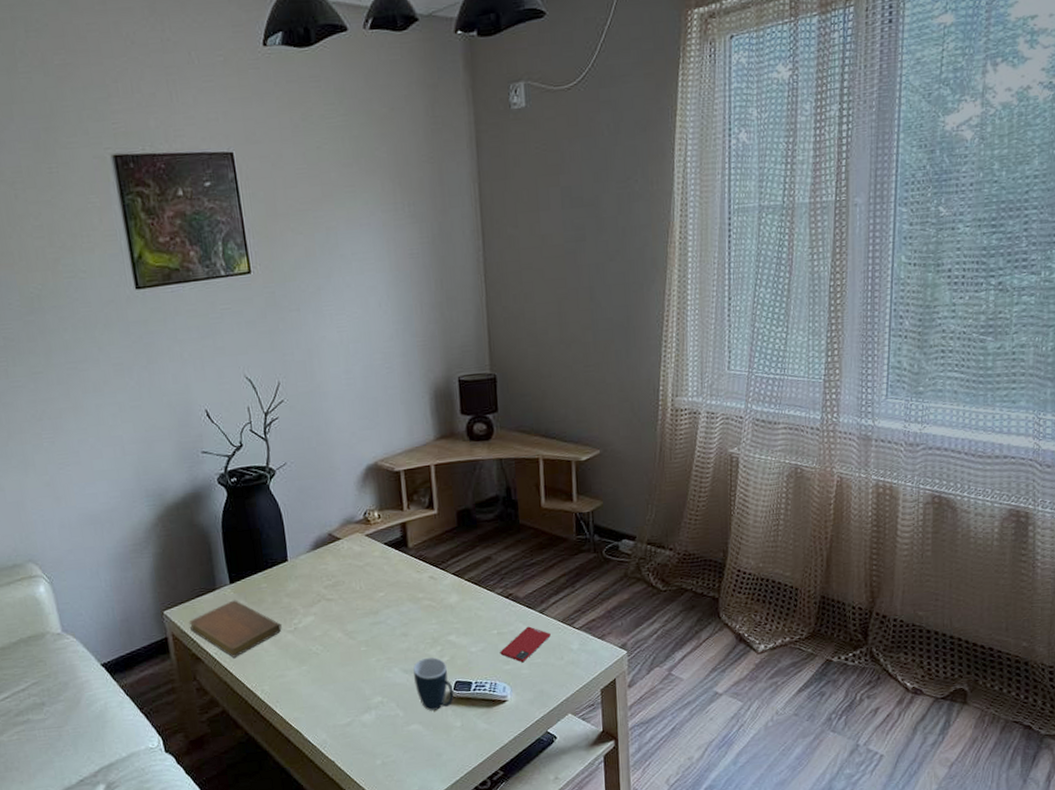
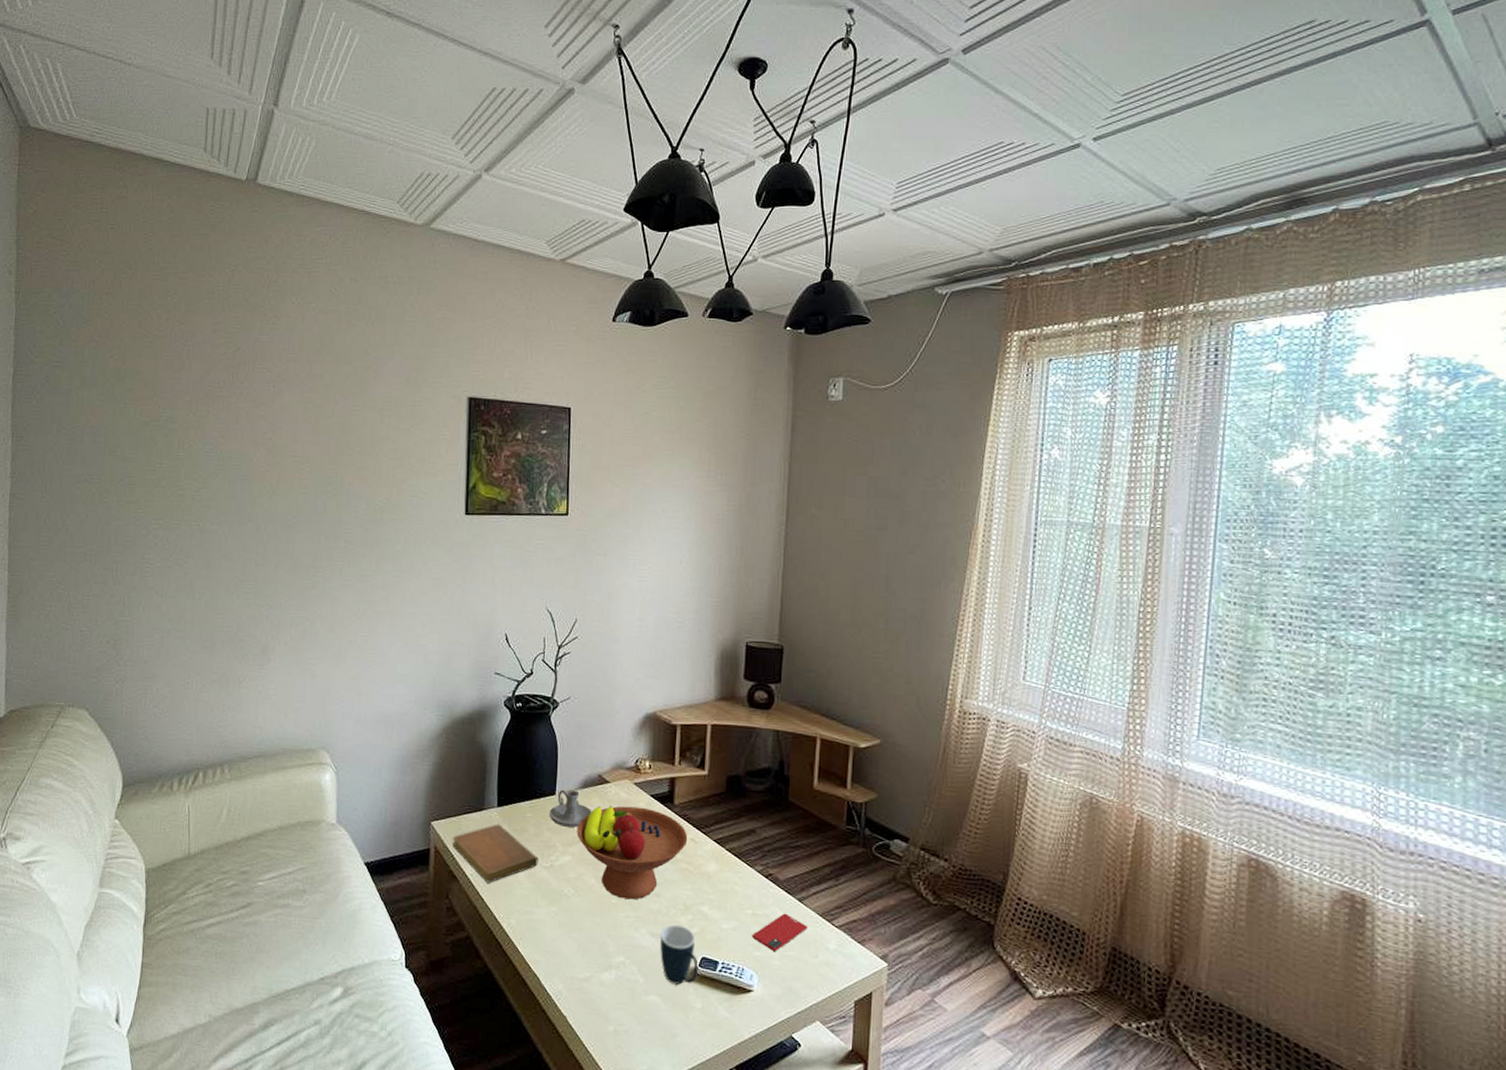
candle holder: none [285,552,328,590] -> present [550,789,592,828]
fruit bowl: none [315,556,427,646] -> present [576,806,688,900]

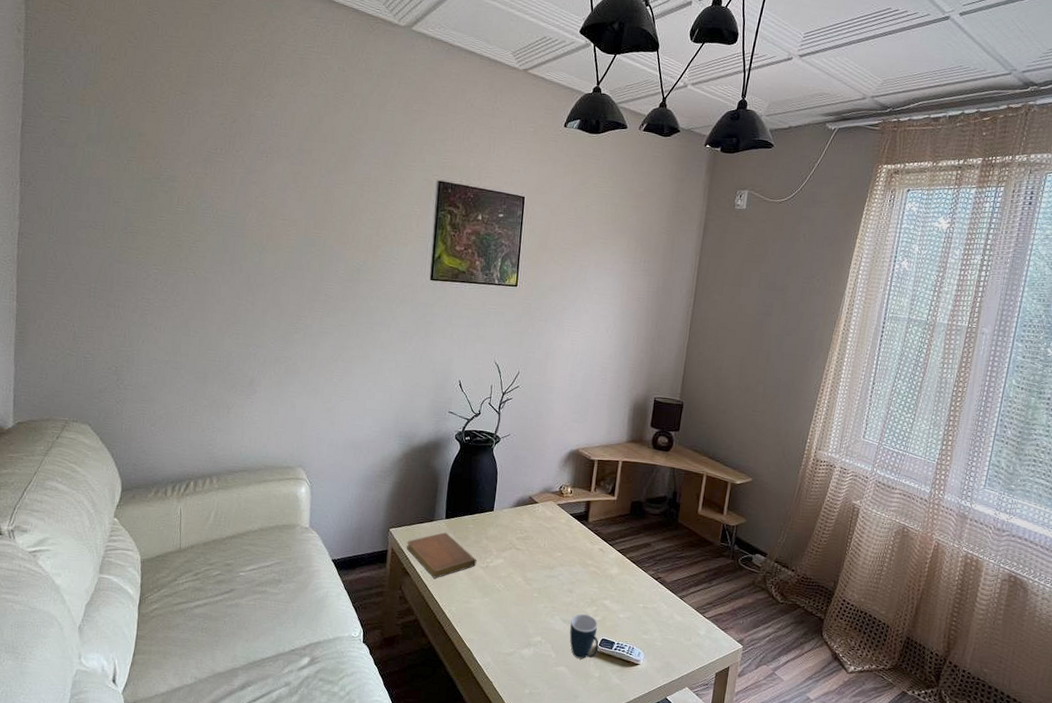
candle holder: present [550,789,592,828] -> none [488,507,522,537]
fruit bowl: present [576,806,688,900] -> none [509,521,598,595]
smartphone: present [752,913,807,952] -> none [642,607,685,636]

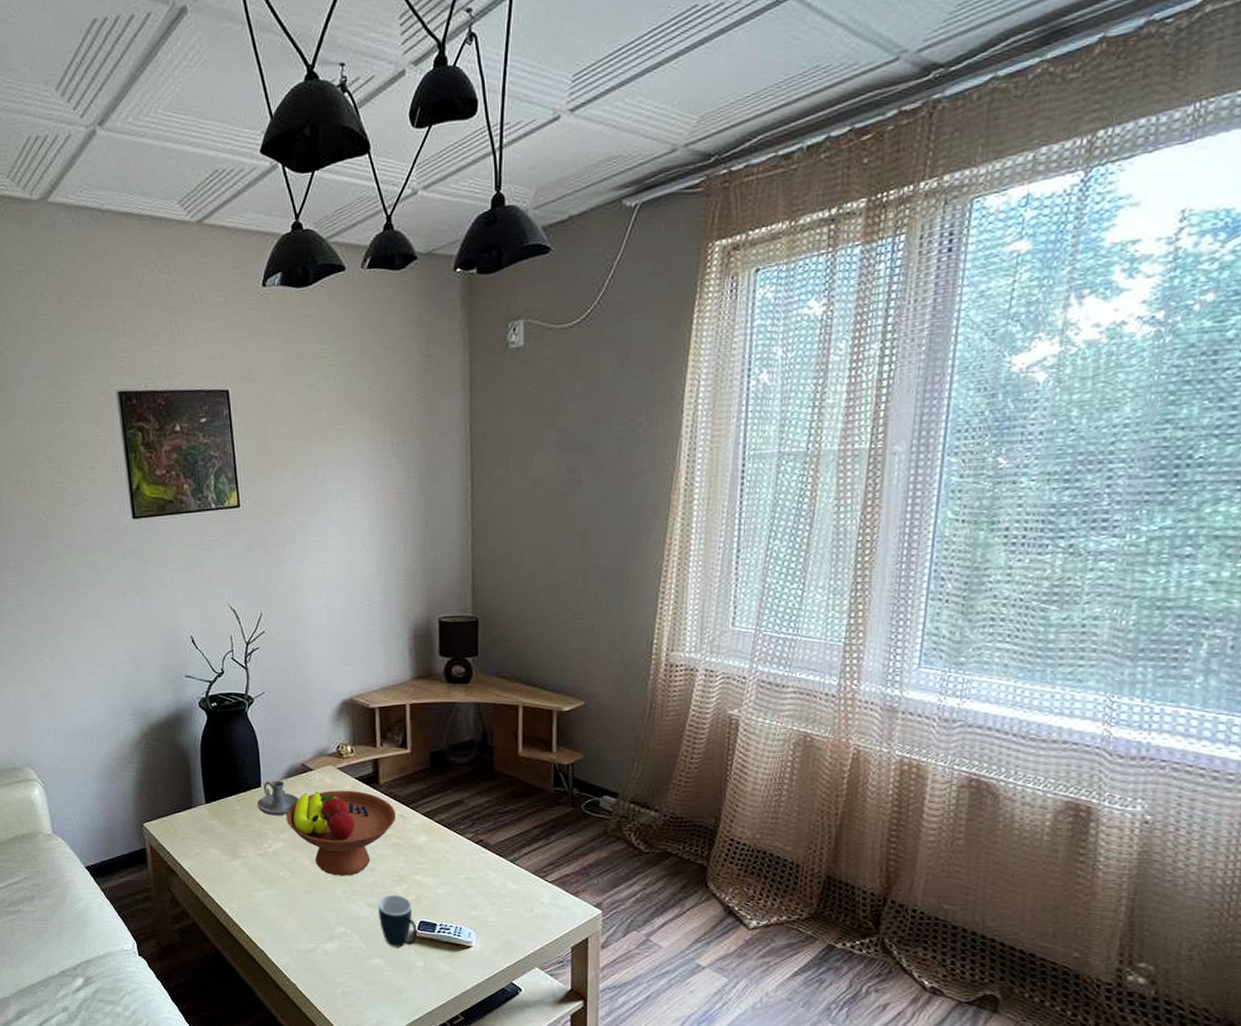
notebook: present [406,532,477,579] -> none [165,819,252,874]
candle holder: none [488,507,522,537] -> present [258,780,299,816]
fruit bowl: none [509,521,598,595] -> present [286,790,397,876]

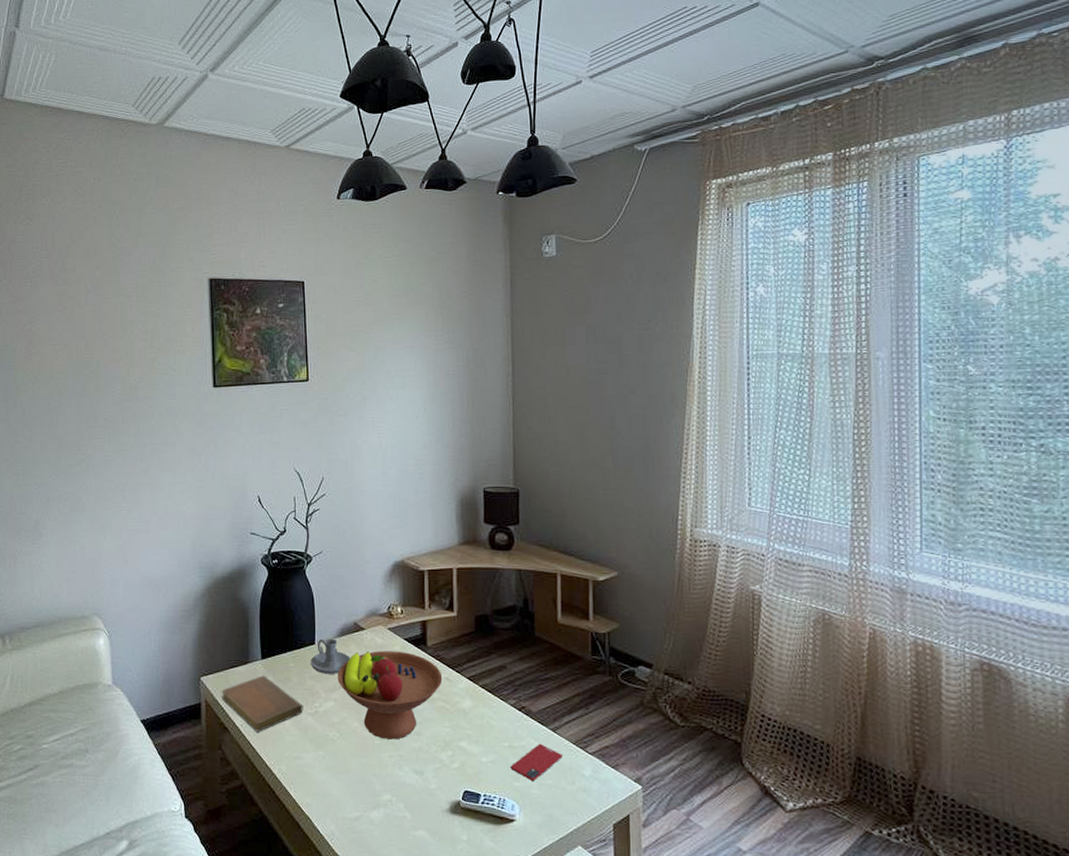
notebook: none [165,819,252,874] -> present [221,675,303,732]
mug: present [378,895,418,947] -> none [424,762,462,819]
smartphone: none [467,874,521,911] -> present [510,743,562,782]

